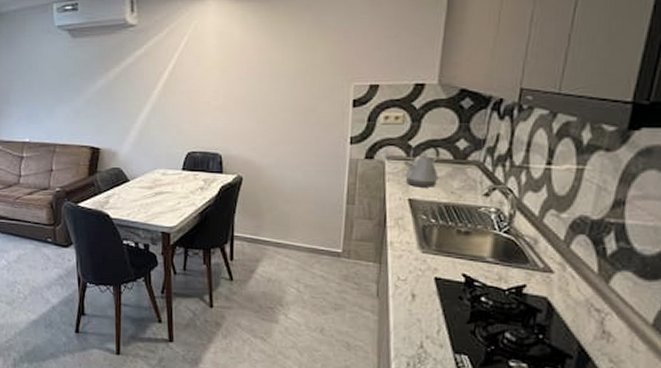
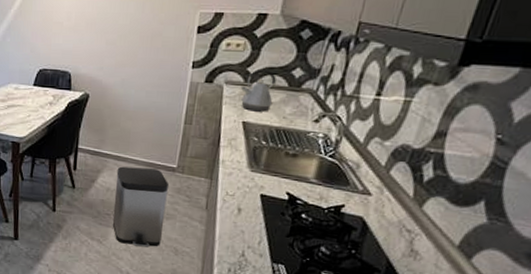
pedal bin: none [276,254,336,343] -> present [112,166,170,248]

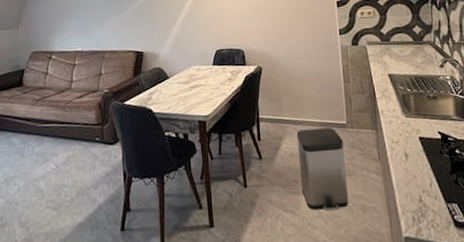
kettle: present [241,68,276,112] -> none [380,29,407,65]

